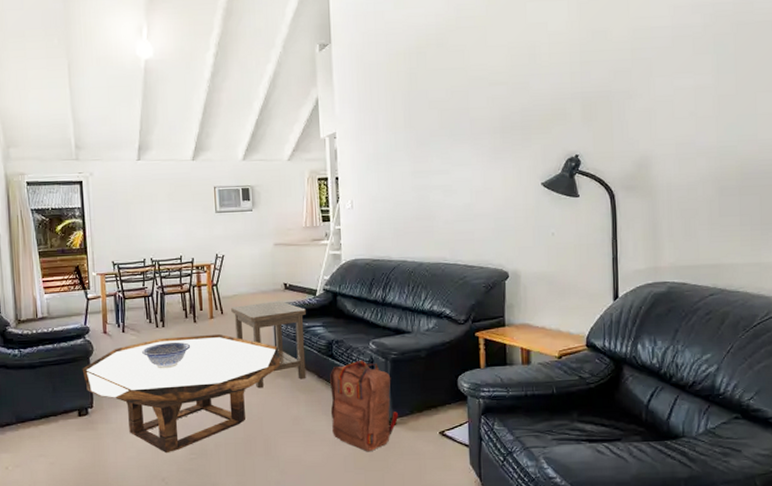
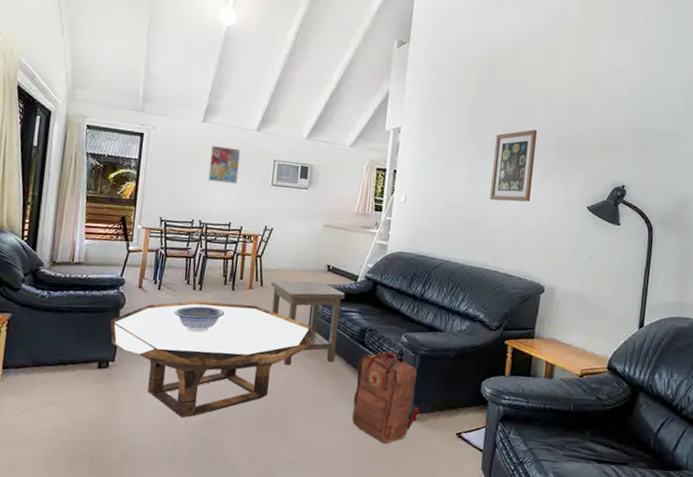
wall art: none [150,181,182,219] -> present [208,145,241,185]
wall art: none [436,111,480,193] -> present [490,129,538,202]

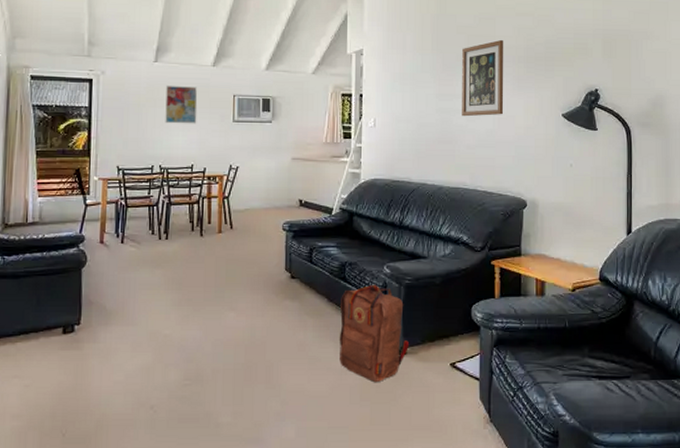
coffee table: present [110,301,313,418] -> none [72,250,290,378]
decorative bowl: present [173,306,225,333] -> none [140,256,195,285]
side table: present [271,280,345,366] -> none [241,218,320,310]

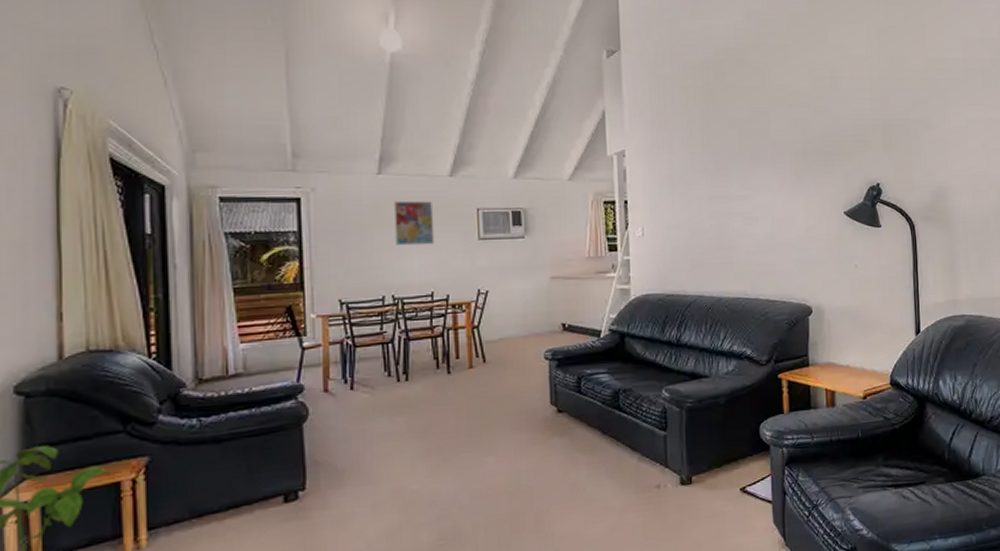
backpack: present [339,284,409,383] -> none [616,410,694,519]
wall art: present [462,39,504,117] -> none [735,133,782,220]

